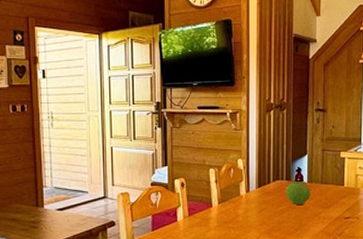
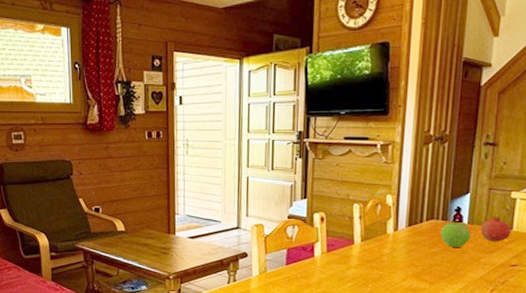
fruit: none [318,174,343,198] -> present [480,215,511,242]

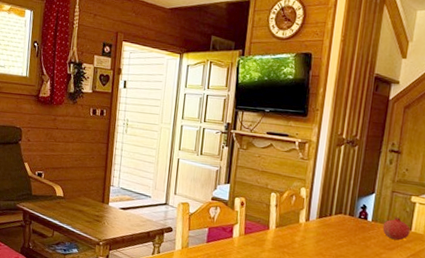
fruit: present [440,220,471,248] -> none [347,216,374,243]

